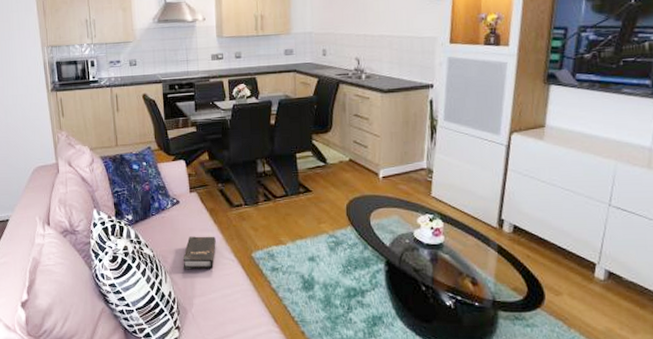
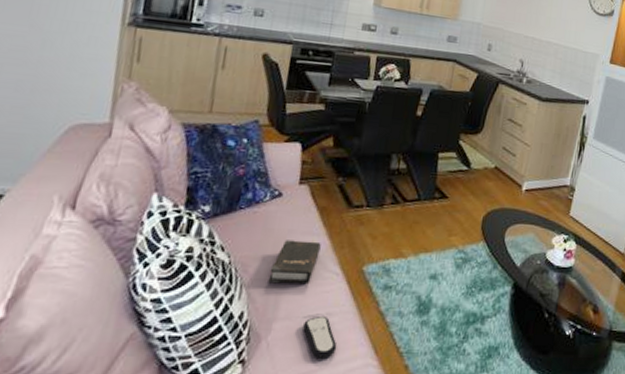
remote control: none [215,293,244,326] -> present [303,315,337,358]

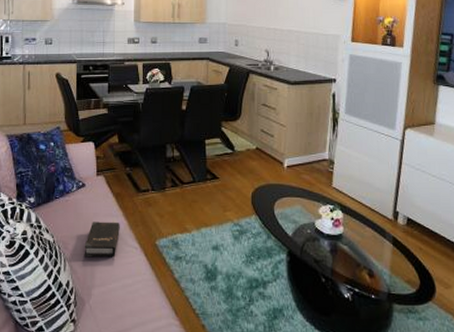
remote control: present [303,315,337,358] -> none [115,283,144,319]

